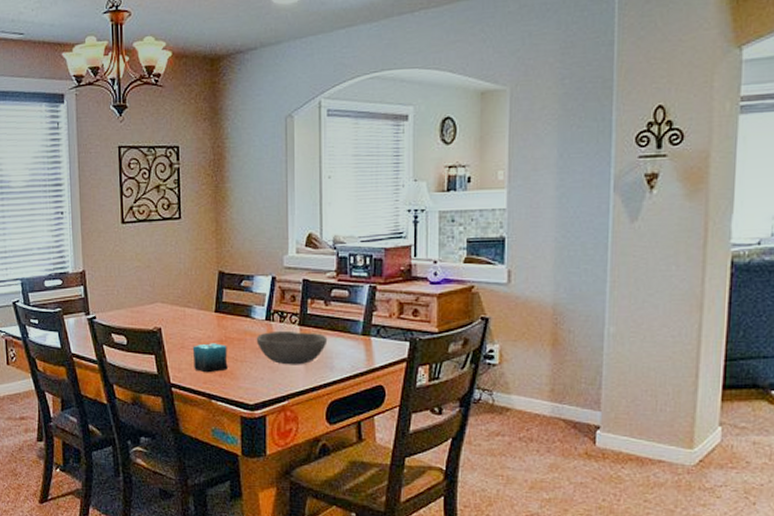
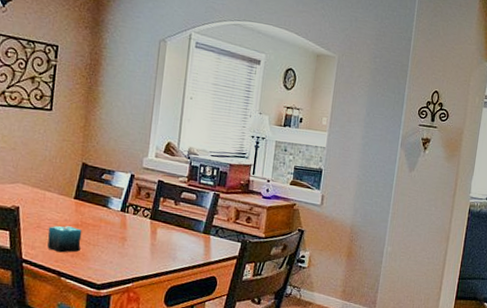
bowl: present [256,330,328,365] -> none [110,221,174,254]

